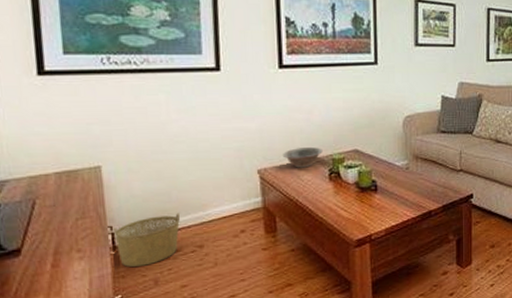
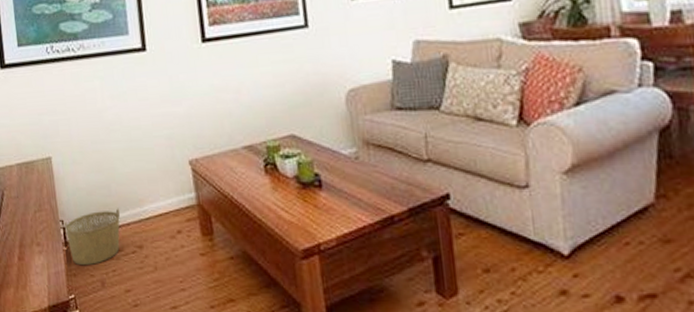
decorative bowl: present [282,146,323,168] -> none [212,132,255,158]

